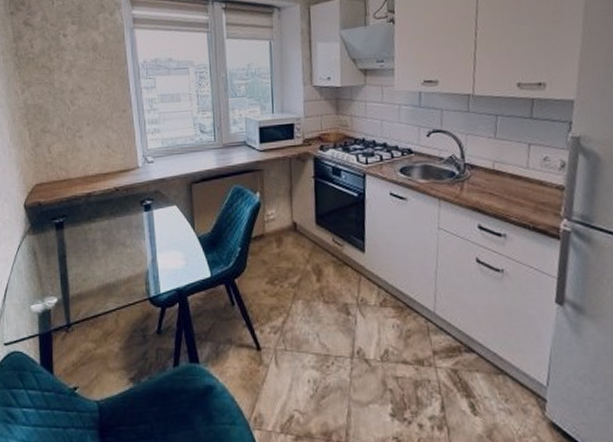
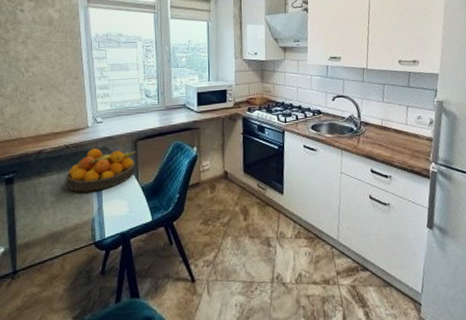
fruit bowl: none [117,192,192,241] -> present [66,148,136,192]

